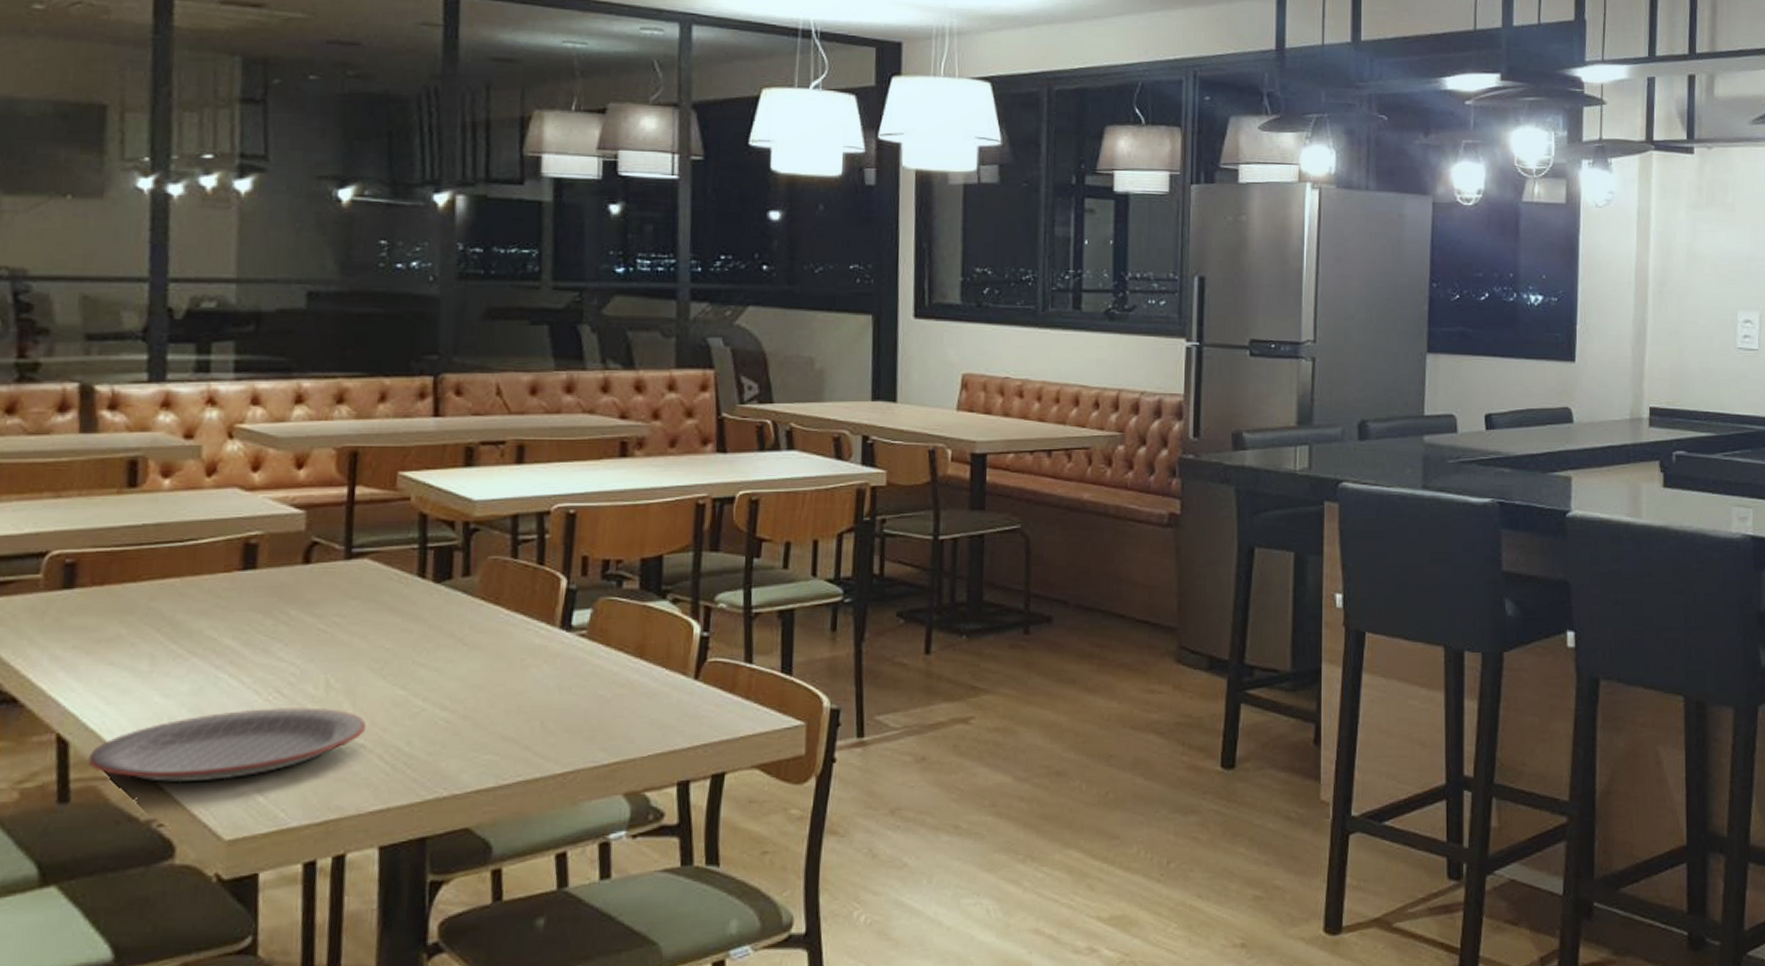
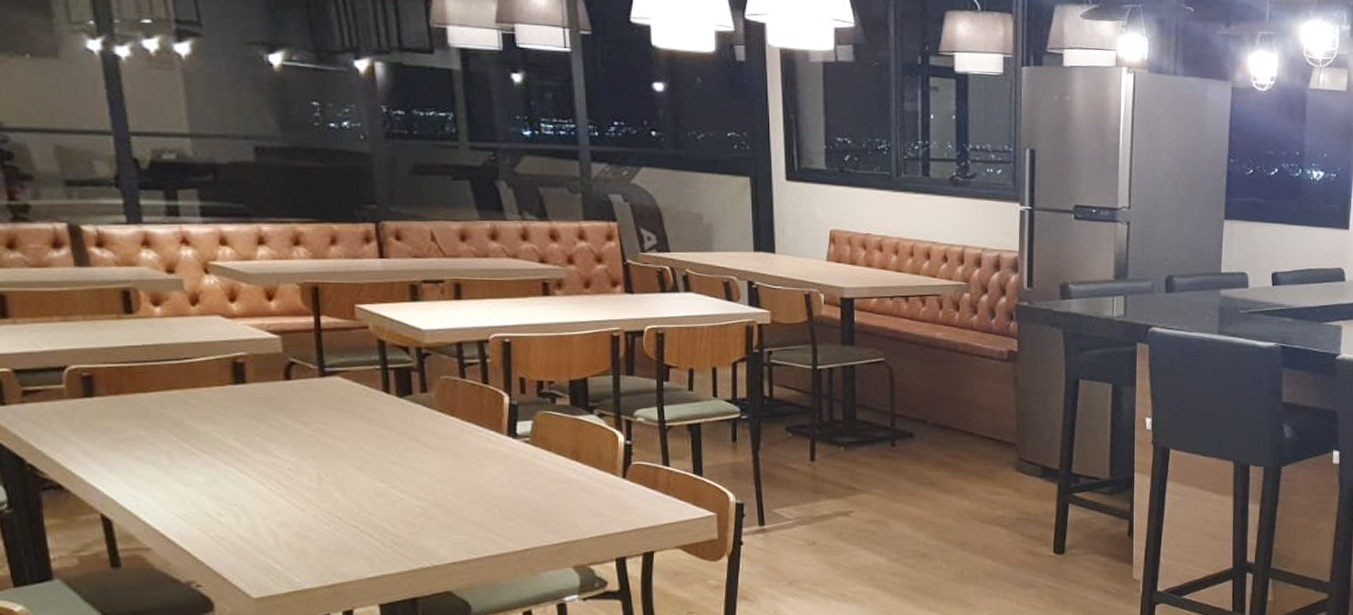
plate: present [87,707,367,783] -> none [130,496,357,554]

